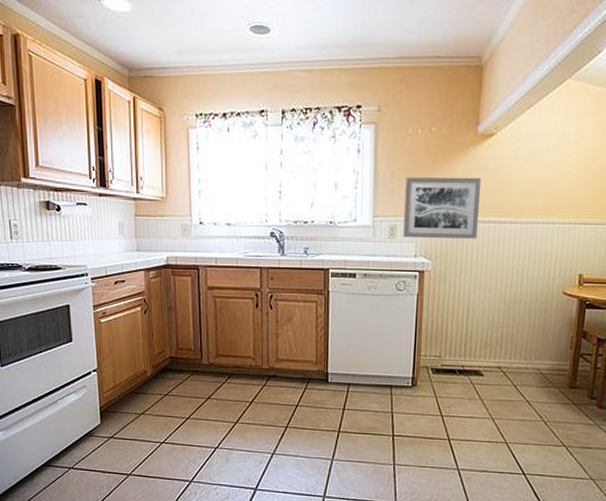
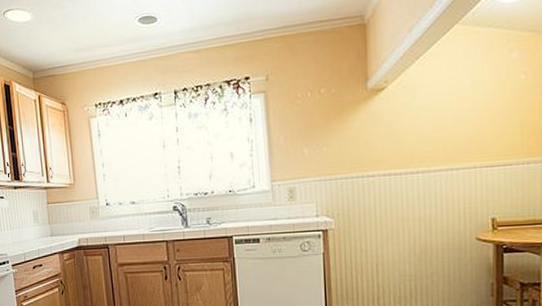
wall art: present [403,177,482,239] -> none [300,132,378,199]

